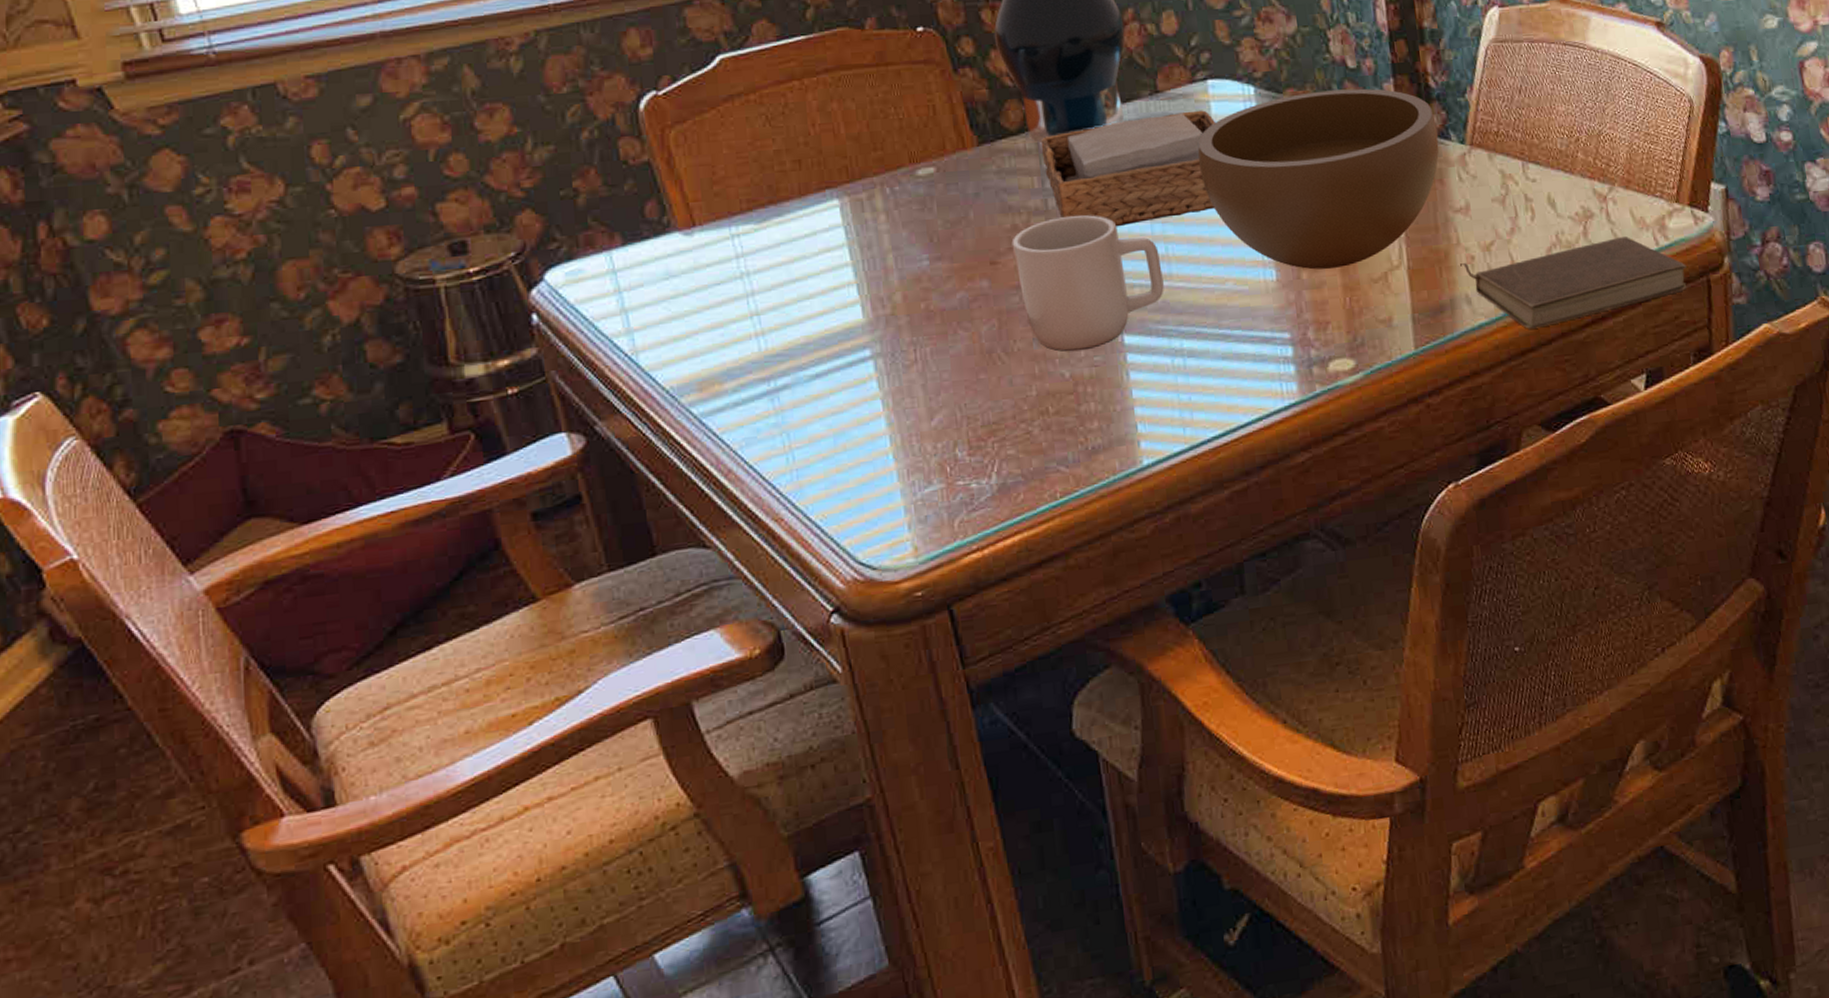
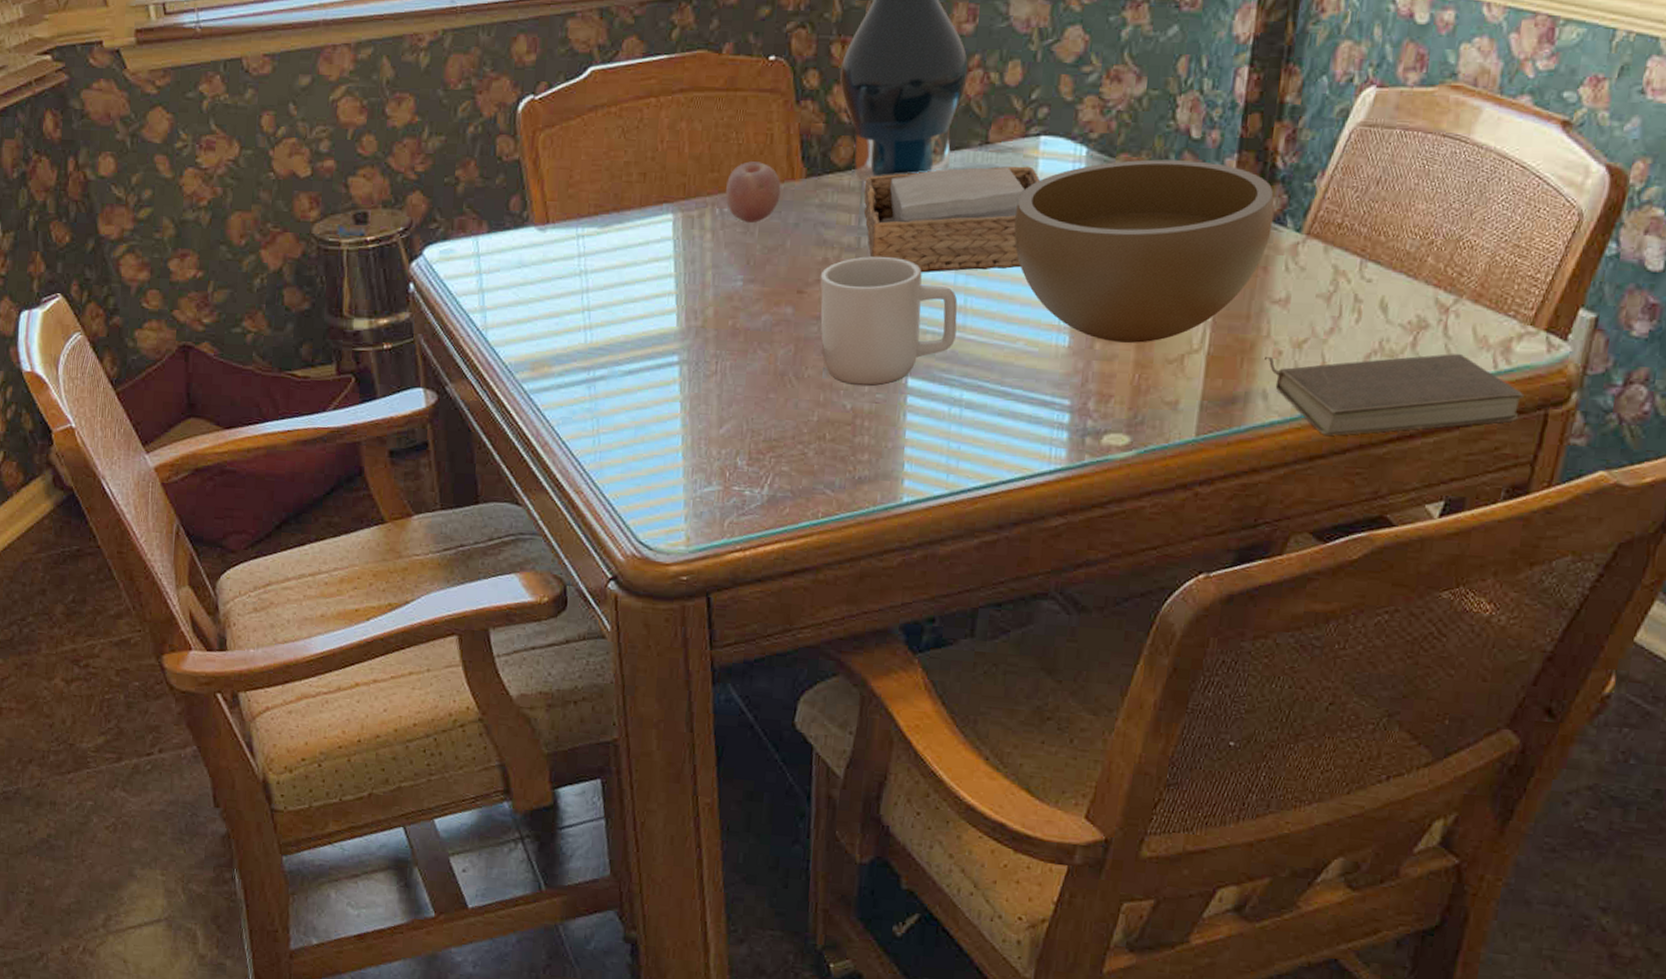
fruit: none [893,135,954,200] -> present [726,161,781,224]

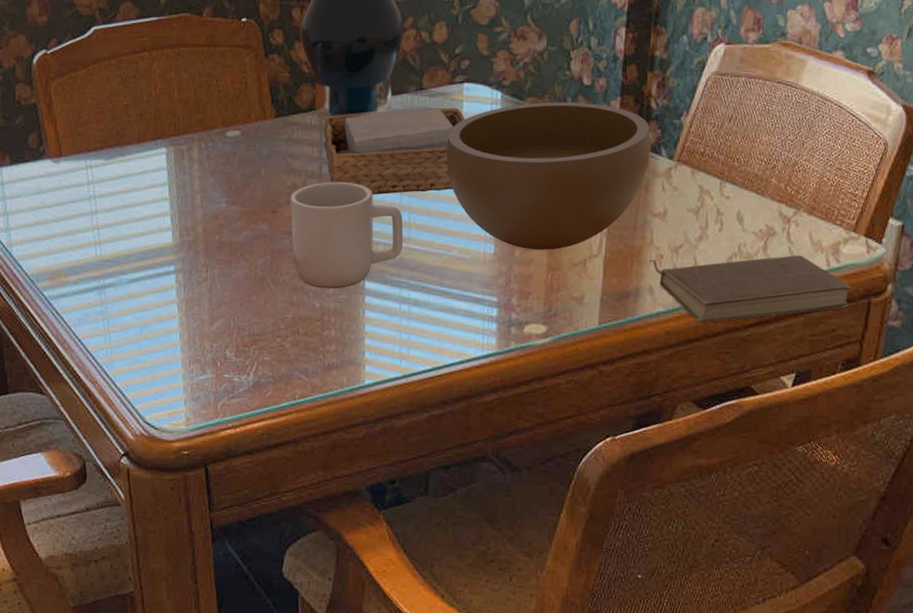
fruit: present [726,161,781,224] -> none [210,104,255,156]

